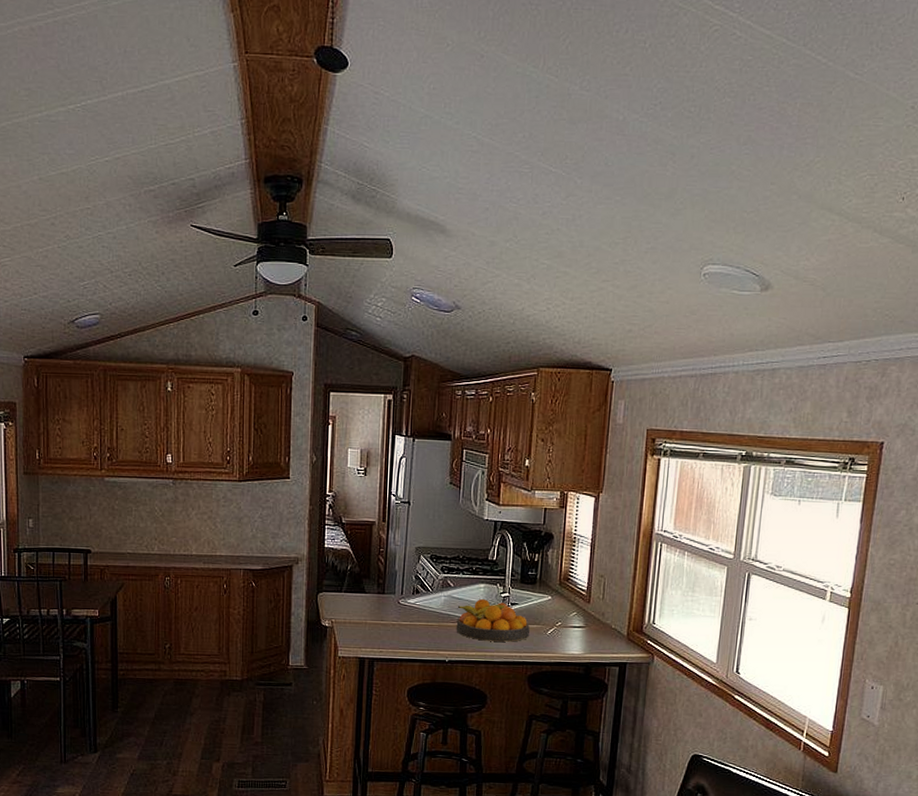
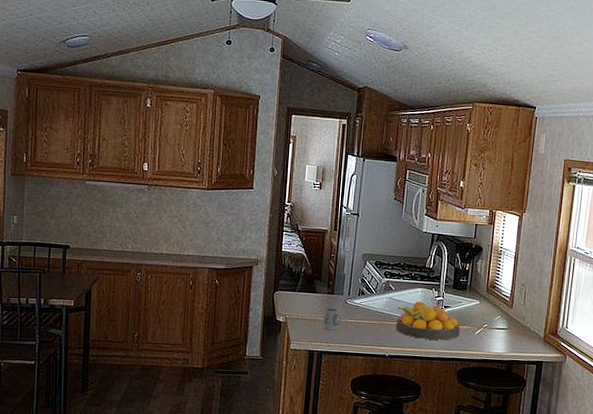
mug: none [373,609,395,635] -> present [323,308,343,331]

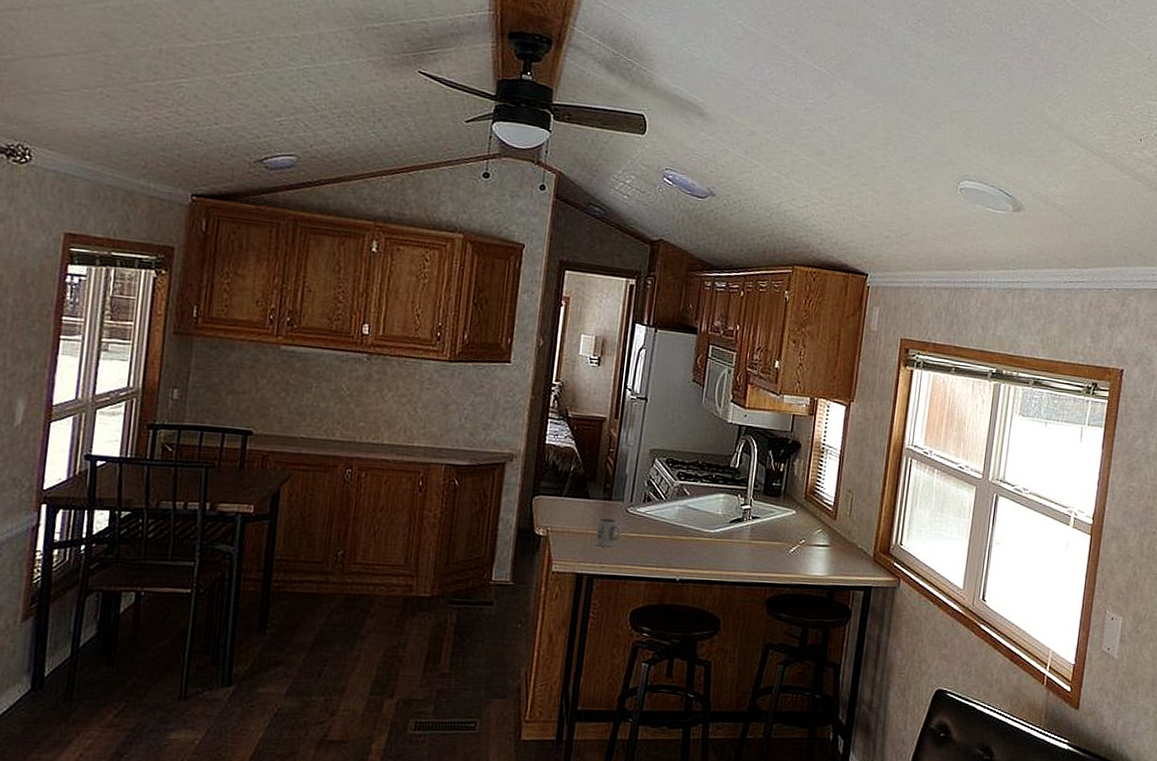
fruit bowl: present [395,301,460,340] -> none [690,510,771,560]

